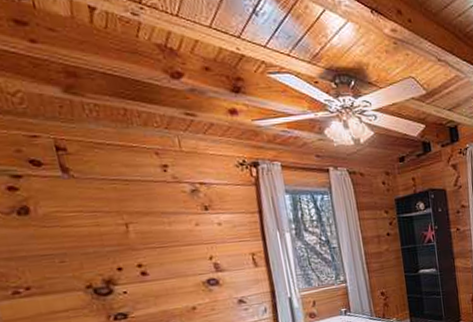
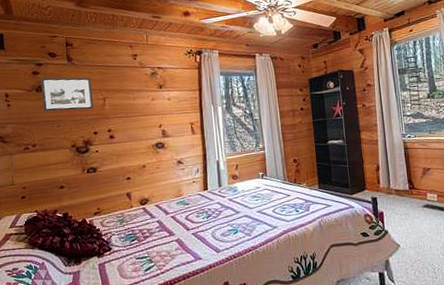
picture frame: none [21,194,112,242] -> present [40,77,94,112]

